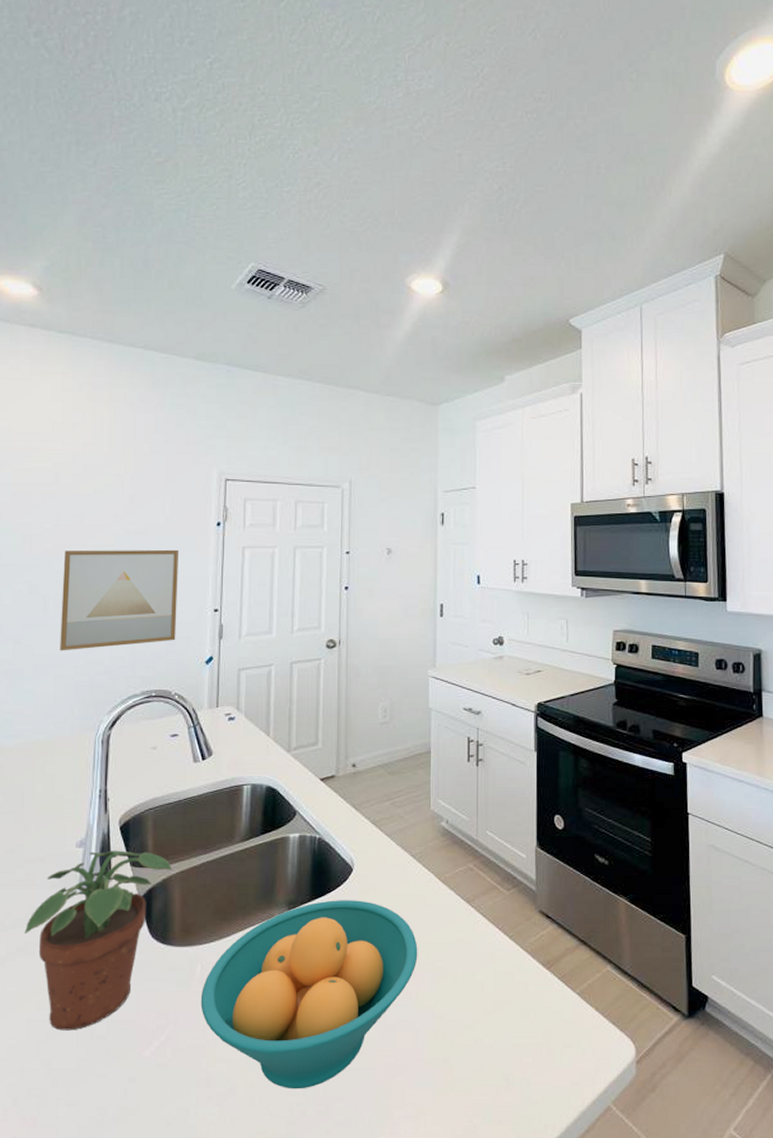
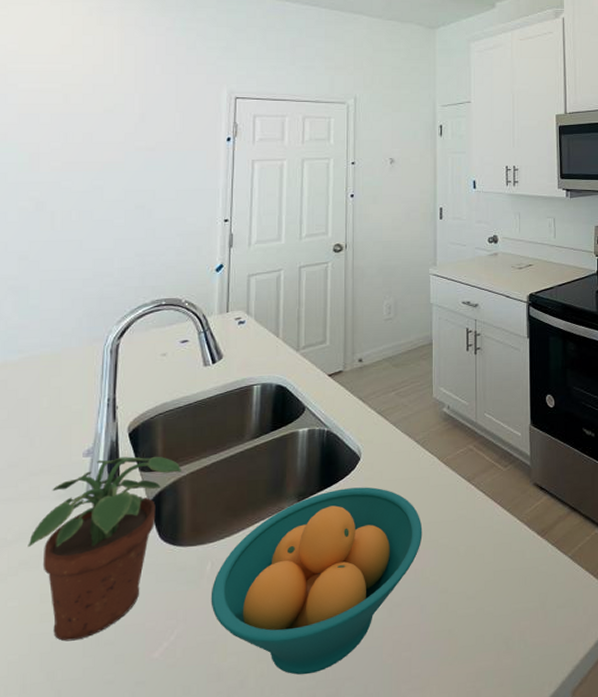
wall art: present [60,549,179,651] -> none [68,164,190,265]

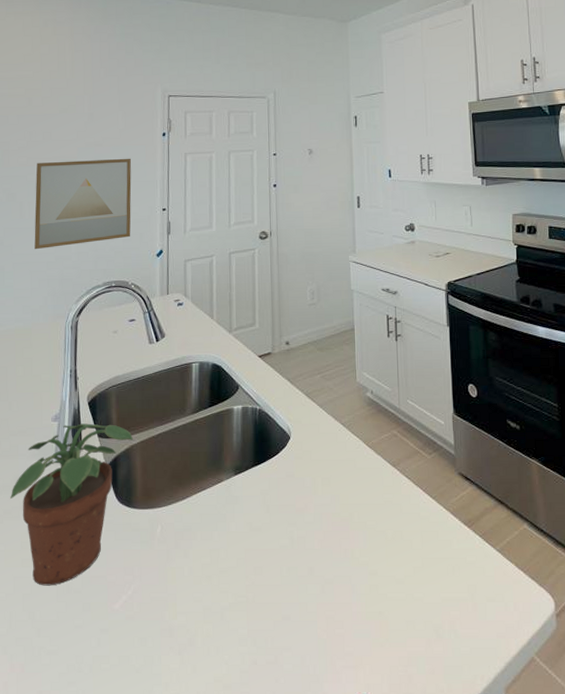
wall art: none [68,164,190,265] -> present [34,158,132,250]
fruit bowl: present [211,487,423,675] -> none [161,465,351,640]

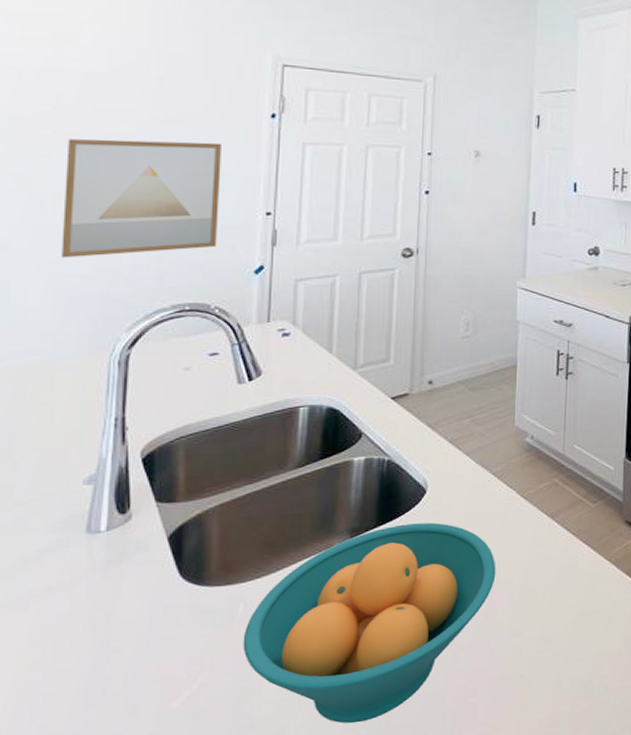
potted plant: present [10,423,133,586] -> none [12,485,208,691]
fruit bowl: none [161,465,351,640] -> present [243,522,496,724]

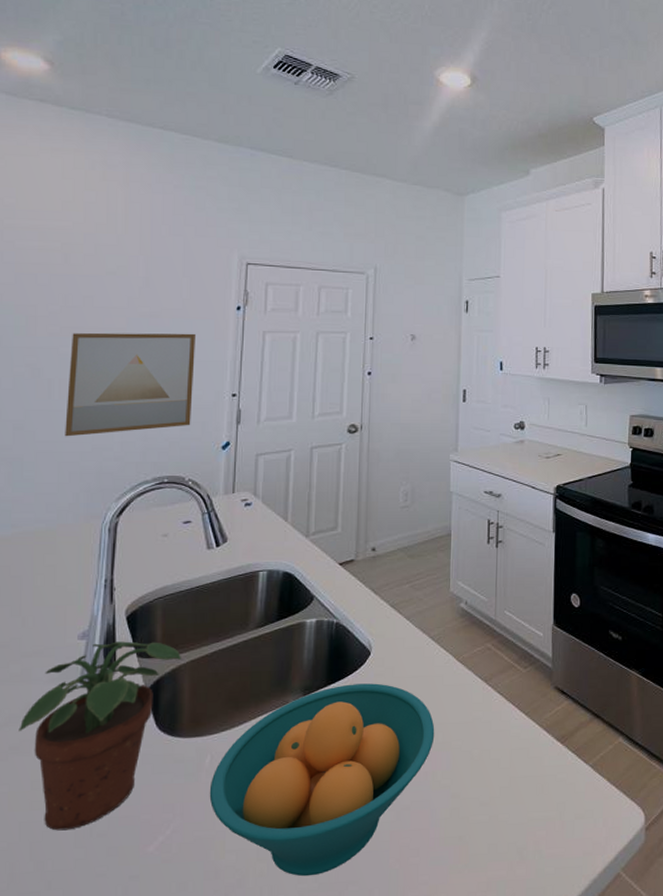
potted plant: none [12,485,208,691] -> present [18,641,181,831]

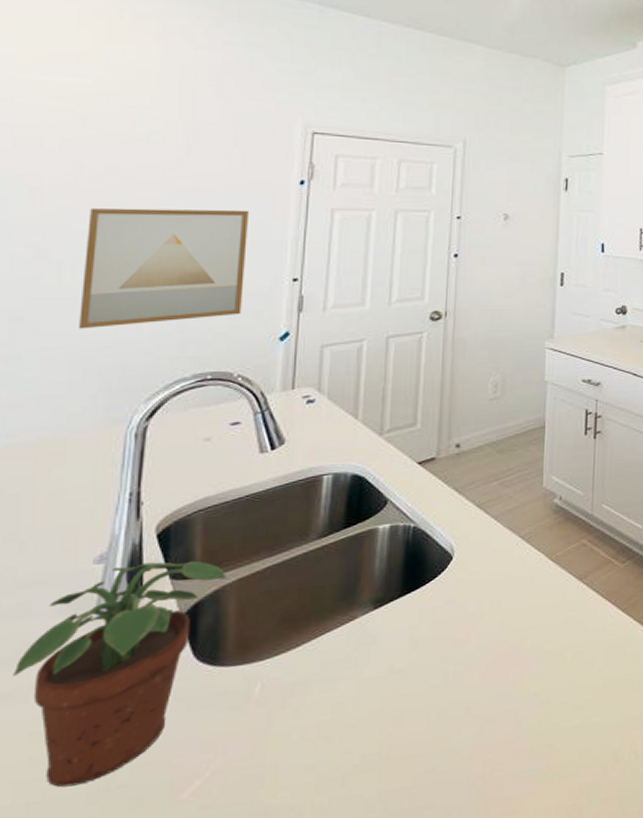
fruit bowl: present [209,683,435,877] -> none [259,589,524,807]

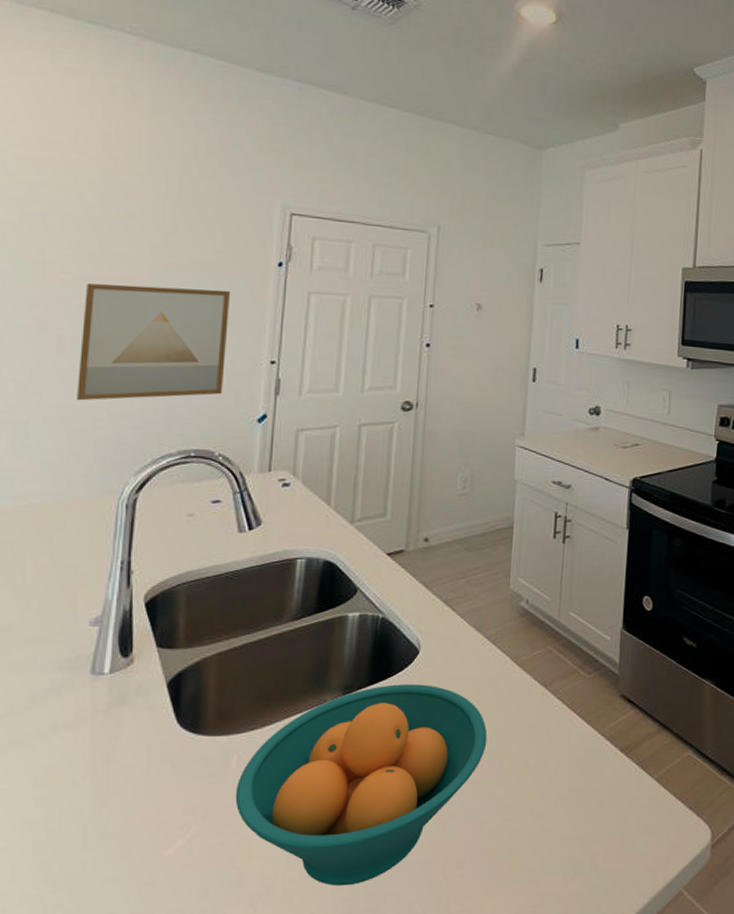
potted plant: present [13,561,226,787] -> none [21,629,207,831]
fruit bowl: none [259,589,524,807] -> present [235,684,488,886]

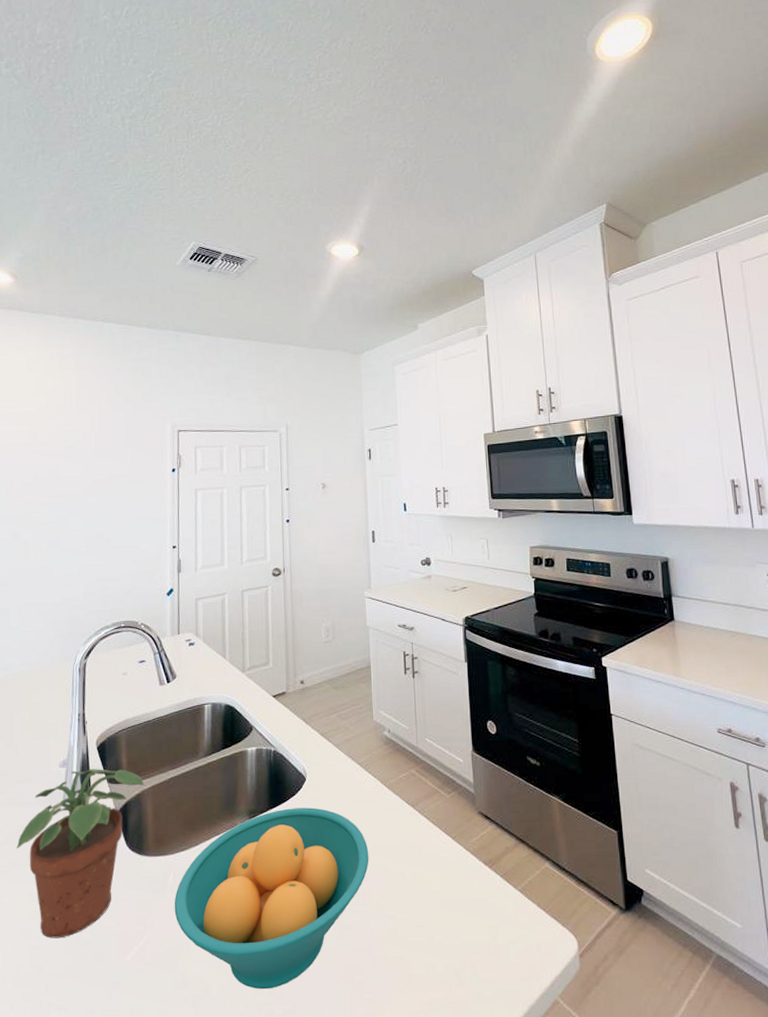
potted plant: none [21,629,207,831] -> present [16,769,144,939]
wall art: present [77,283,231,401] -> none [40,495,141,590]

